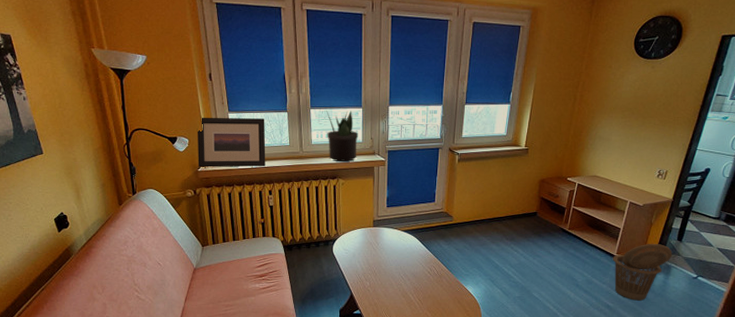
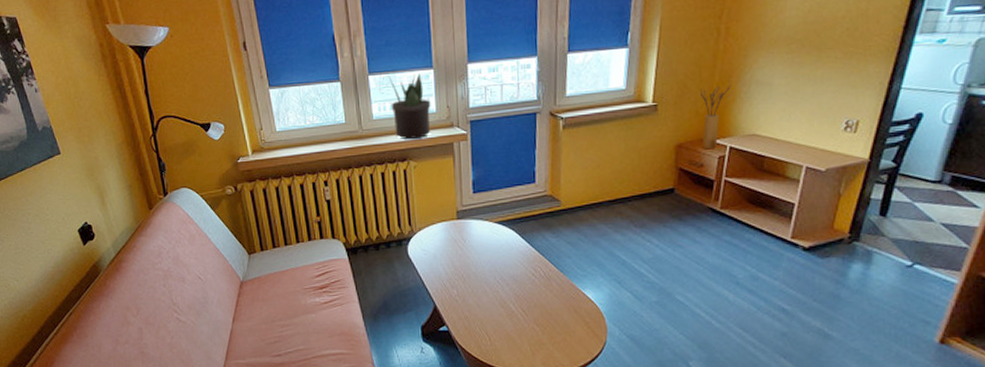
picture frame: present [197,117,266,168] -> none [233,92,318,158]
vase: none [558,137,582,185] -> present [701,84,732,150]
laundry basket: present [613,243,673,301] -> none [786,221,874,301]

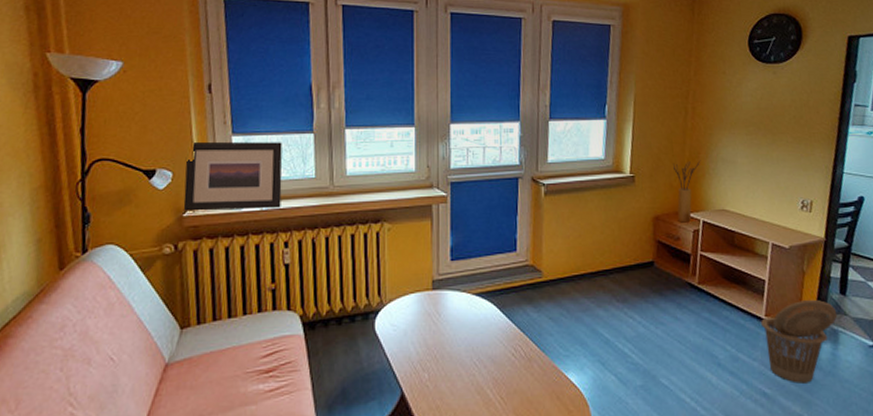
picture frame: none [233,92,318,158] -> present [183,141,283,211]
planter: present [388,73,431,139] -> none [366,130,410,198]
laundry basket: none [786,221,874,301] -> present [761,299,838,384]

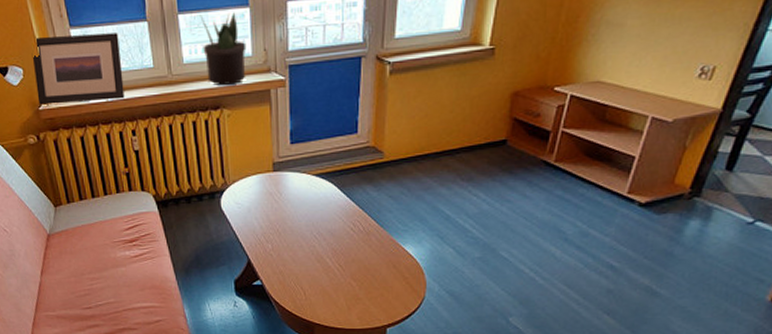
planter: none [366,130,410,198] -> present [200,12,247,85]
vase: present [673,160,701,223] -> none [540,25,580,98]
laundry basket: present [761,299,838,384] -> none [621,176,717,258]

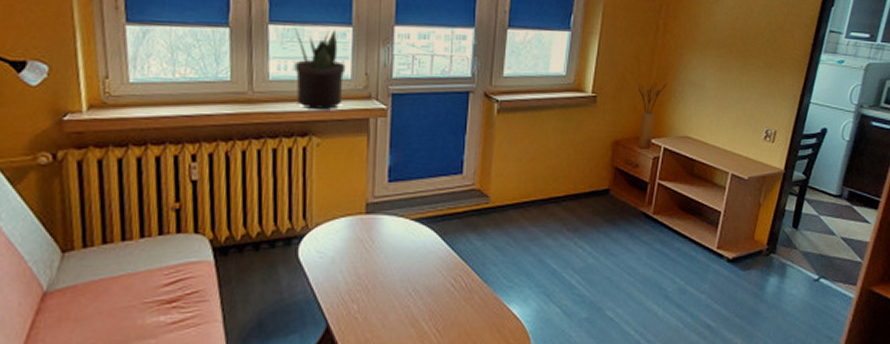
picture frame: present [31,33,125,105] -> none [63,28,190,115]
vase: none [540,25,580,98] -> present [638,82,668,149]

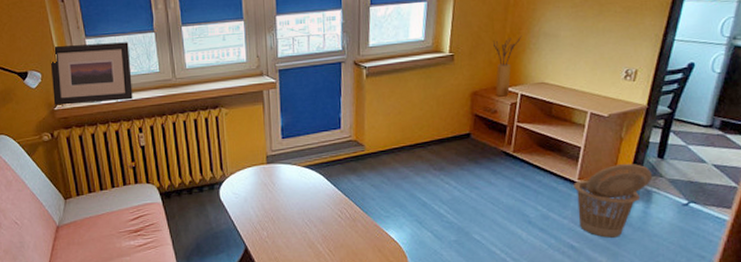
picture frame: none [63,28,190,115] -> present [50,42,133,106]
planter: present [294,28,346,109] -> none [200,25,242,87]
laundry basket: none [712,232,788,316] -> present [574,163,653,238]

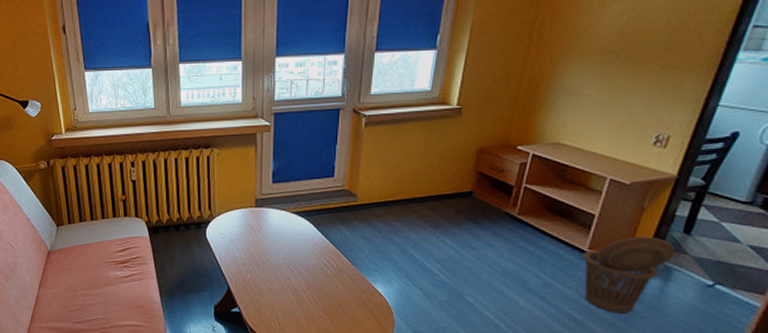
picture frame: present [50,42,133,106] -> none [50,76,127,135]
vase: present [493,36,522,97] -> none [504,91,540,156]

